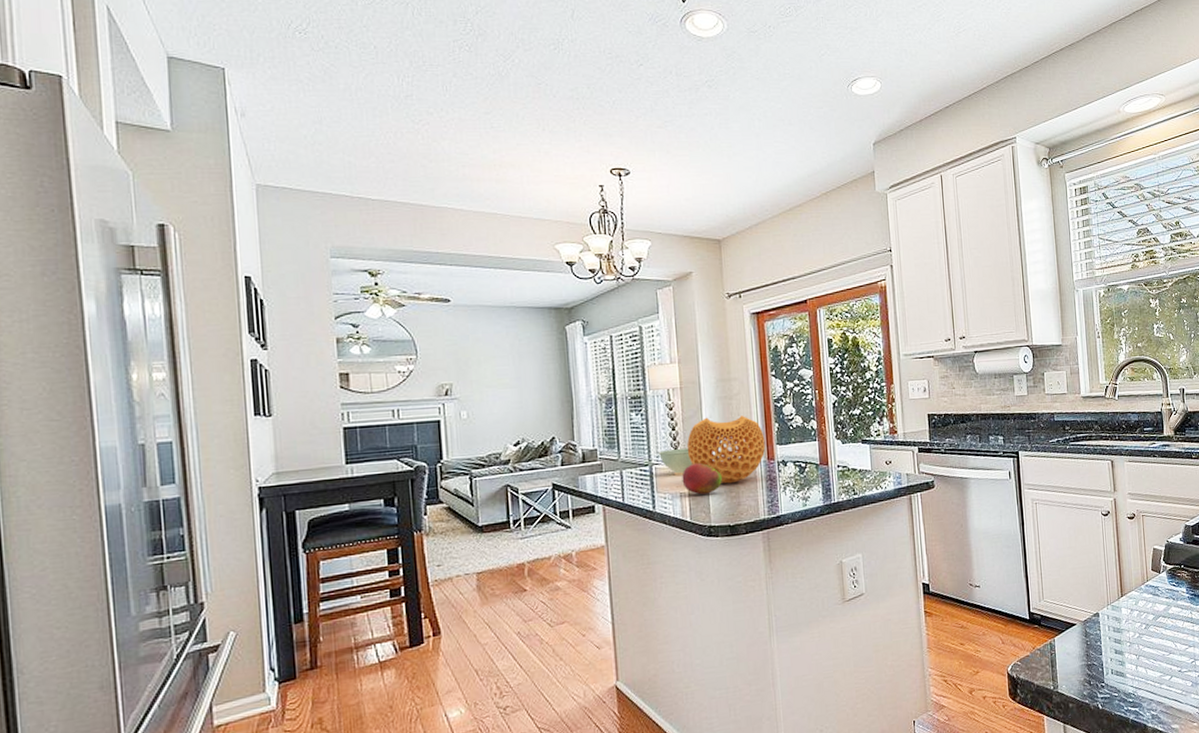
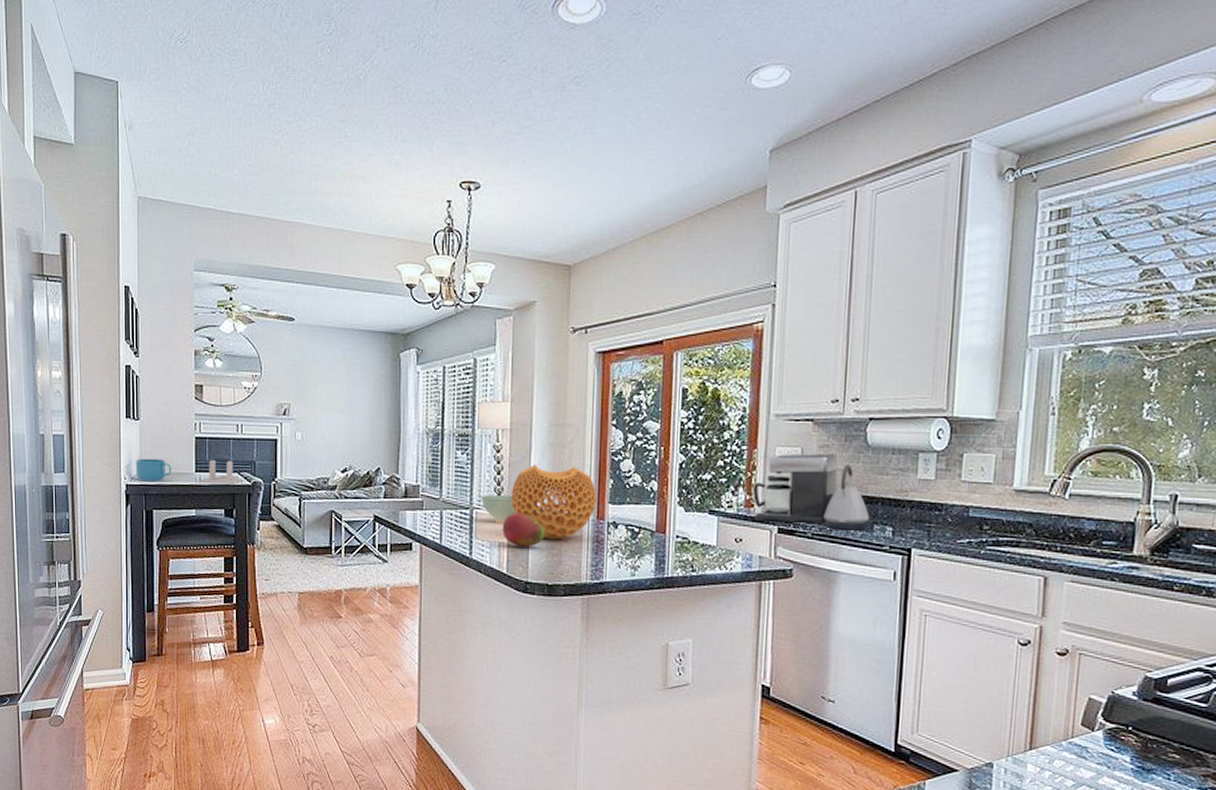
cup: none [269,454,317,482] -> present [135,458,172,482]
napkin holder: none [347,448,406,476] -> present [196,459,245,485]
coffee maker: none [895,383,958,445] -> present [753,453,838,525]
kettle: none [951,389,986,445] -> present [823,464,870,532]

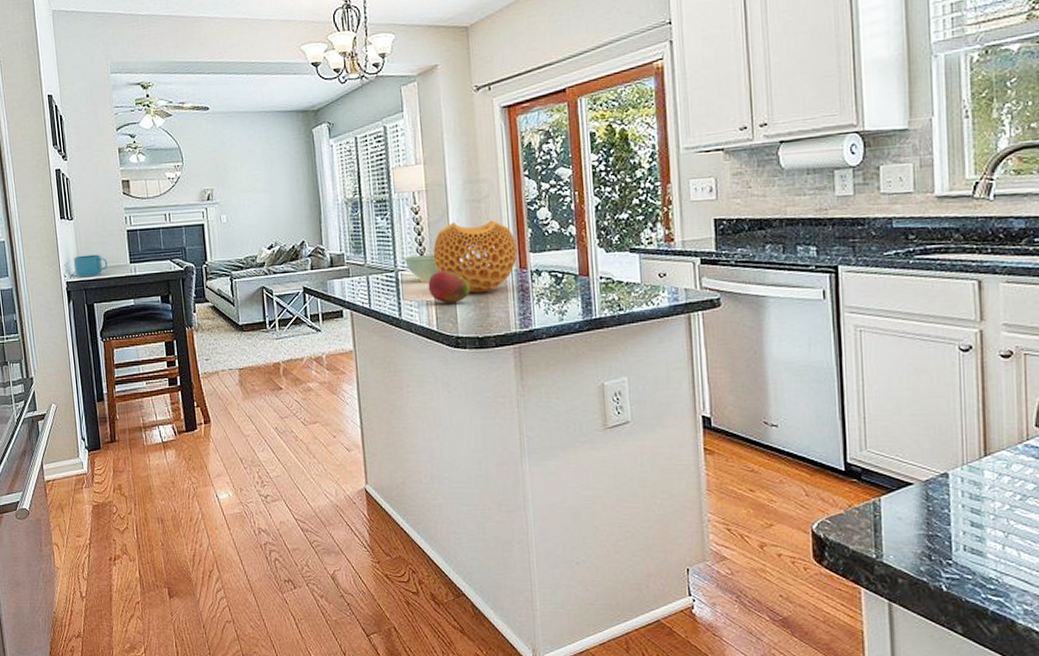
napkin holder: present [196,459,245,485] -> none [131,249,178,274]
coffee maker: present [753,453,838,525] -> none [671,181,755,256]
kettle: present [823,464,870,532] -> none [745,189,792,256]

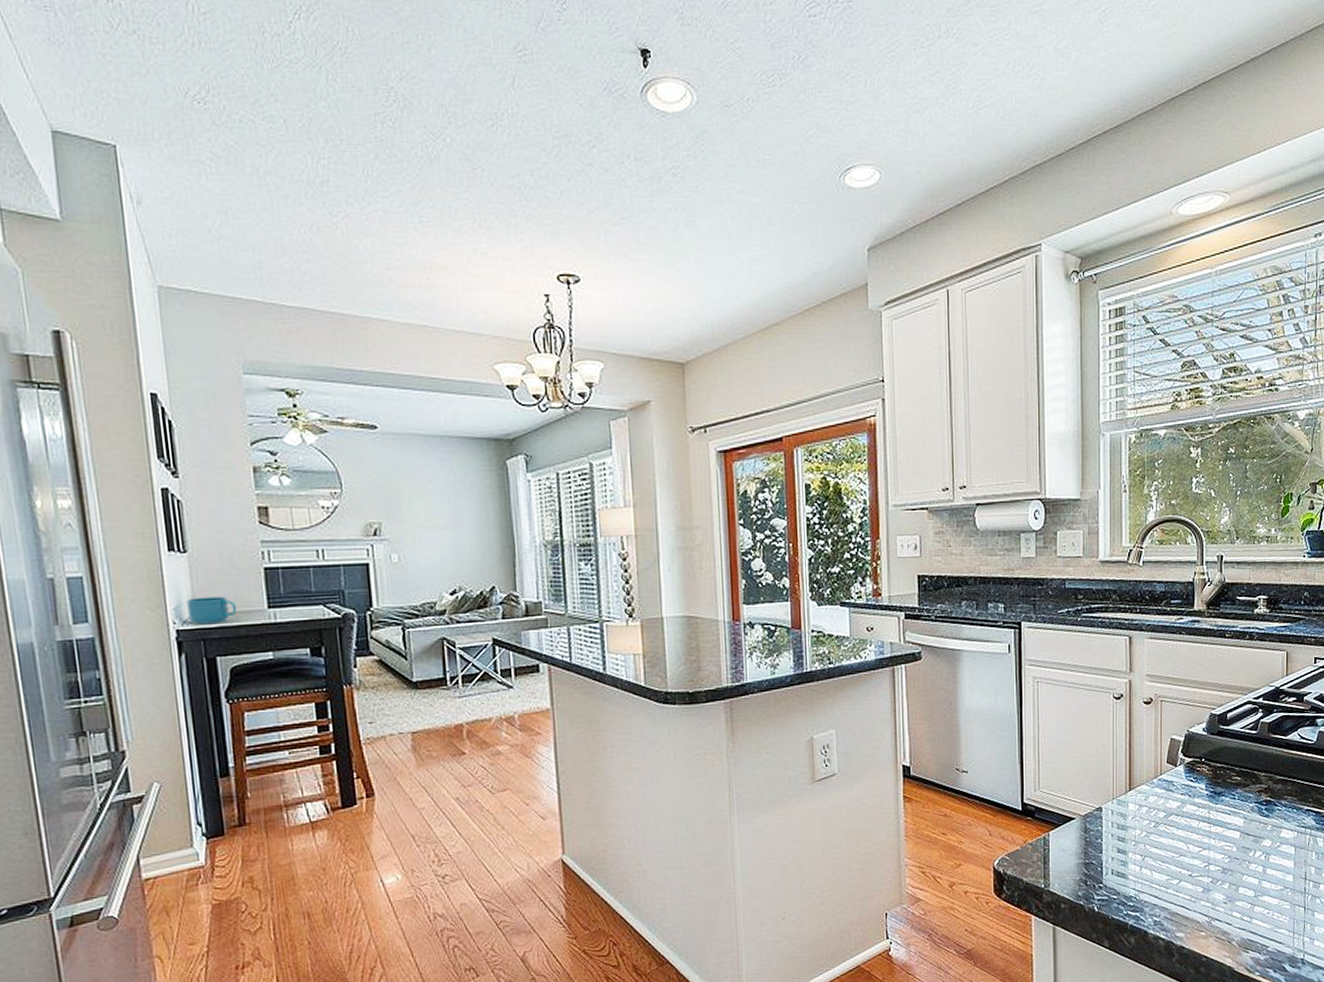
bowl: present [403,255,440,283] -> none [609,605,649,634]
fruit: present [428,269,470,304] -> none [636,621,681,657]
decorative bowl: present [433,220,518,294] -> none [641,570,731,646]

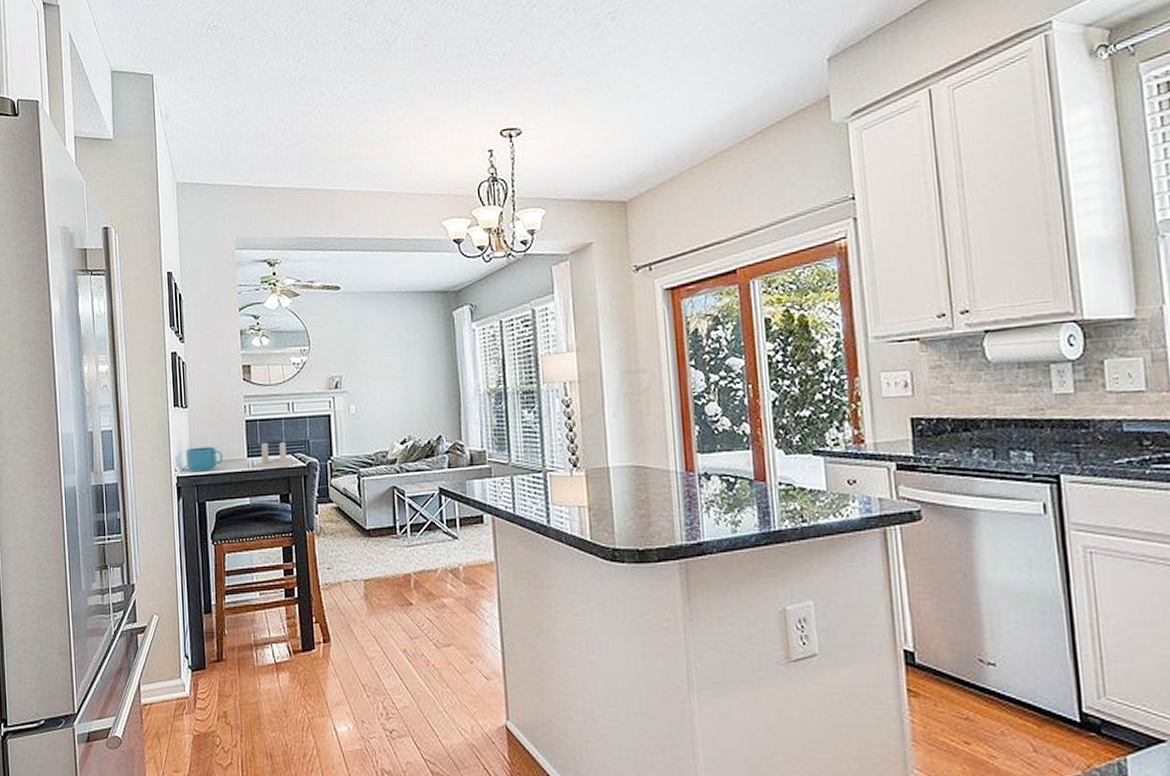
napkin holder: none [270,591,333,622] -> present [248,442,300,470]

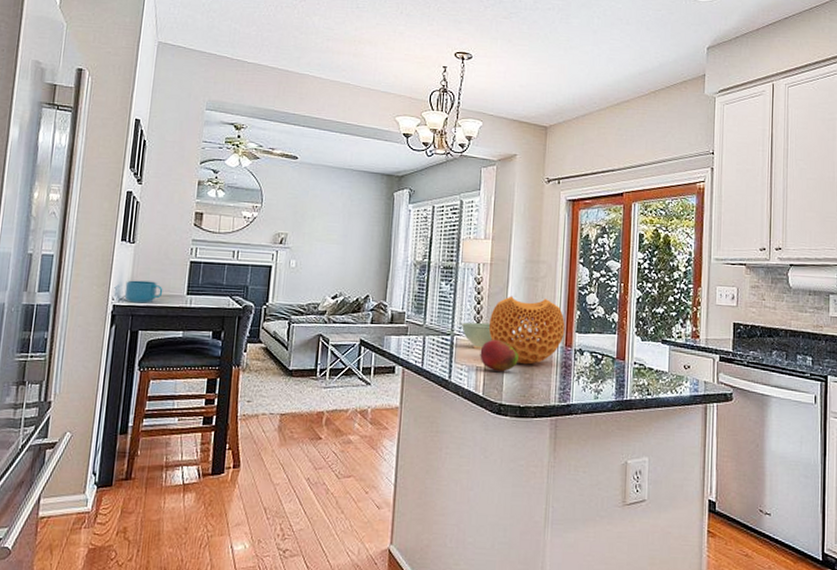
napkin holder: present [248,442,300,470] -> none [186,283,237,308]
bowl: none [553,454,594,485] -> present [461,322,493,349]
fruit: none [580,471,629,510] -> present [480,339,519,372]
decorative bowl: none [586,415,683,499] -> present [488,296,565,365]

